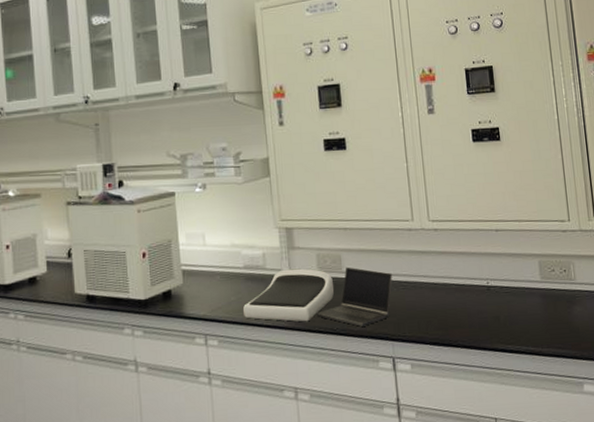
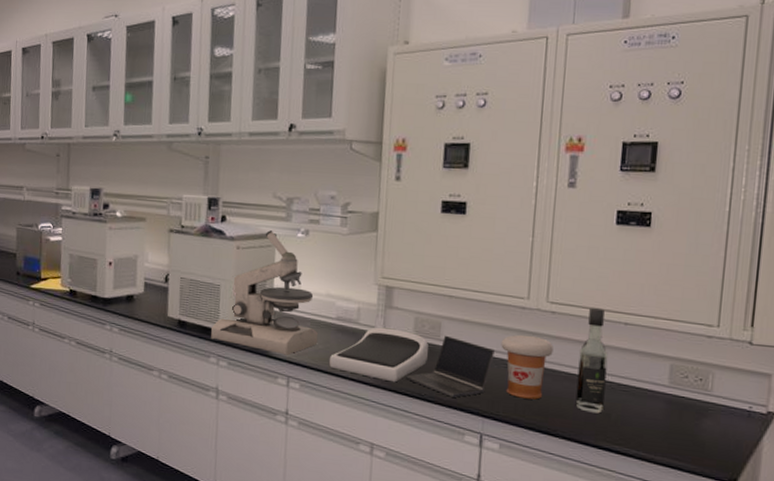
microscope: none [122,189,230,314] -> present [211,230,319,356]
pill bottle: none [396,254,442,316] -> present [501,334,553,400]
bottle: none [463,219,493,319] -> present [575,307,608,414]

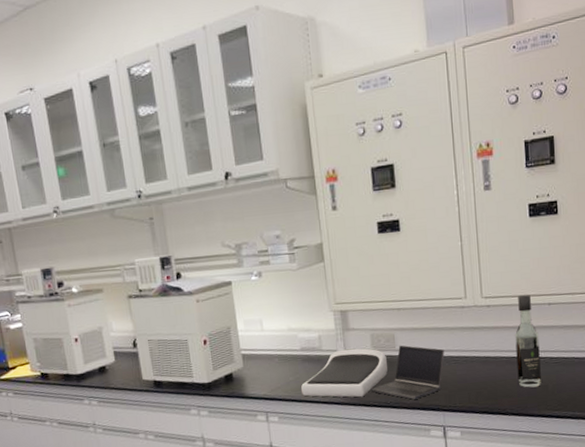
microscope: present [211,230,319,356] -> none [187,279,288,394]
pill bottle: present [501,334,553,400] -> none [448,330,493,388]

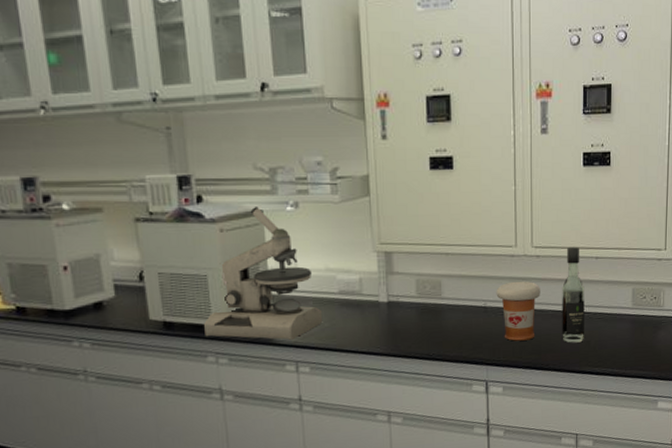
microscope: none [187,279,288,394] -> present [204,207,323,341]
scale: present [301,348,388,398] -> none [337,294,433,348]
laptop computer: present [370,345,445,400] -> none [413,293,492,352]
pill bottle: none [448,330,493,388] -> present [496,281,540,341]

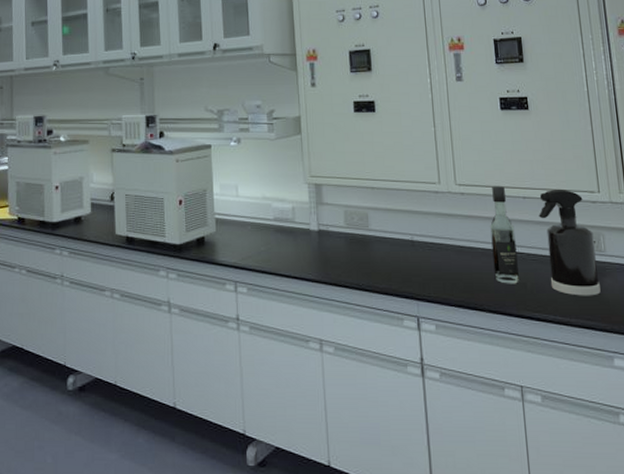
microscope: present [204,207,323,341] -> none [159,142,260,262]
pill bottle: present [496,281,540,341] -> none [422,217,468,277]
spray bottle: none [608,248,655,349] -> present [539,190,601,296]

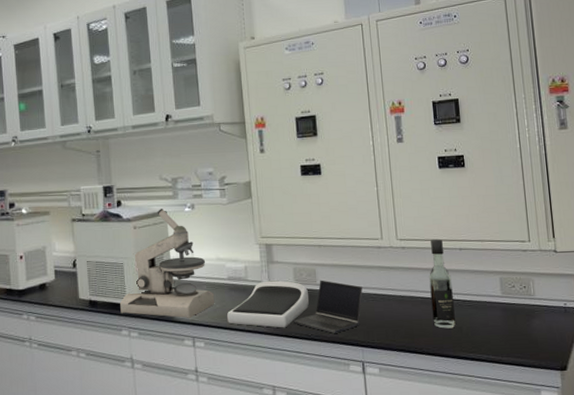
microscope: none [159,142,260,262] -> present [120,209,215,319]
scale: none [272,224,361,276] -> present [227,280,309,328]
laptop computer: none [342,225,419,284] -> present [292,280,363,333]
spray bottle: present [539,190,601,296] -> none [474,240,530,337]

